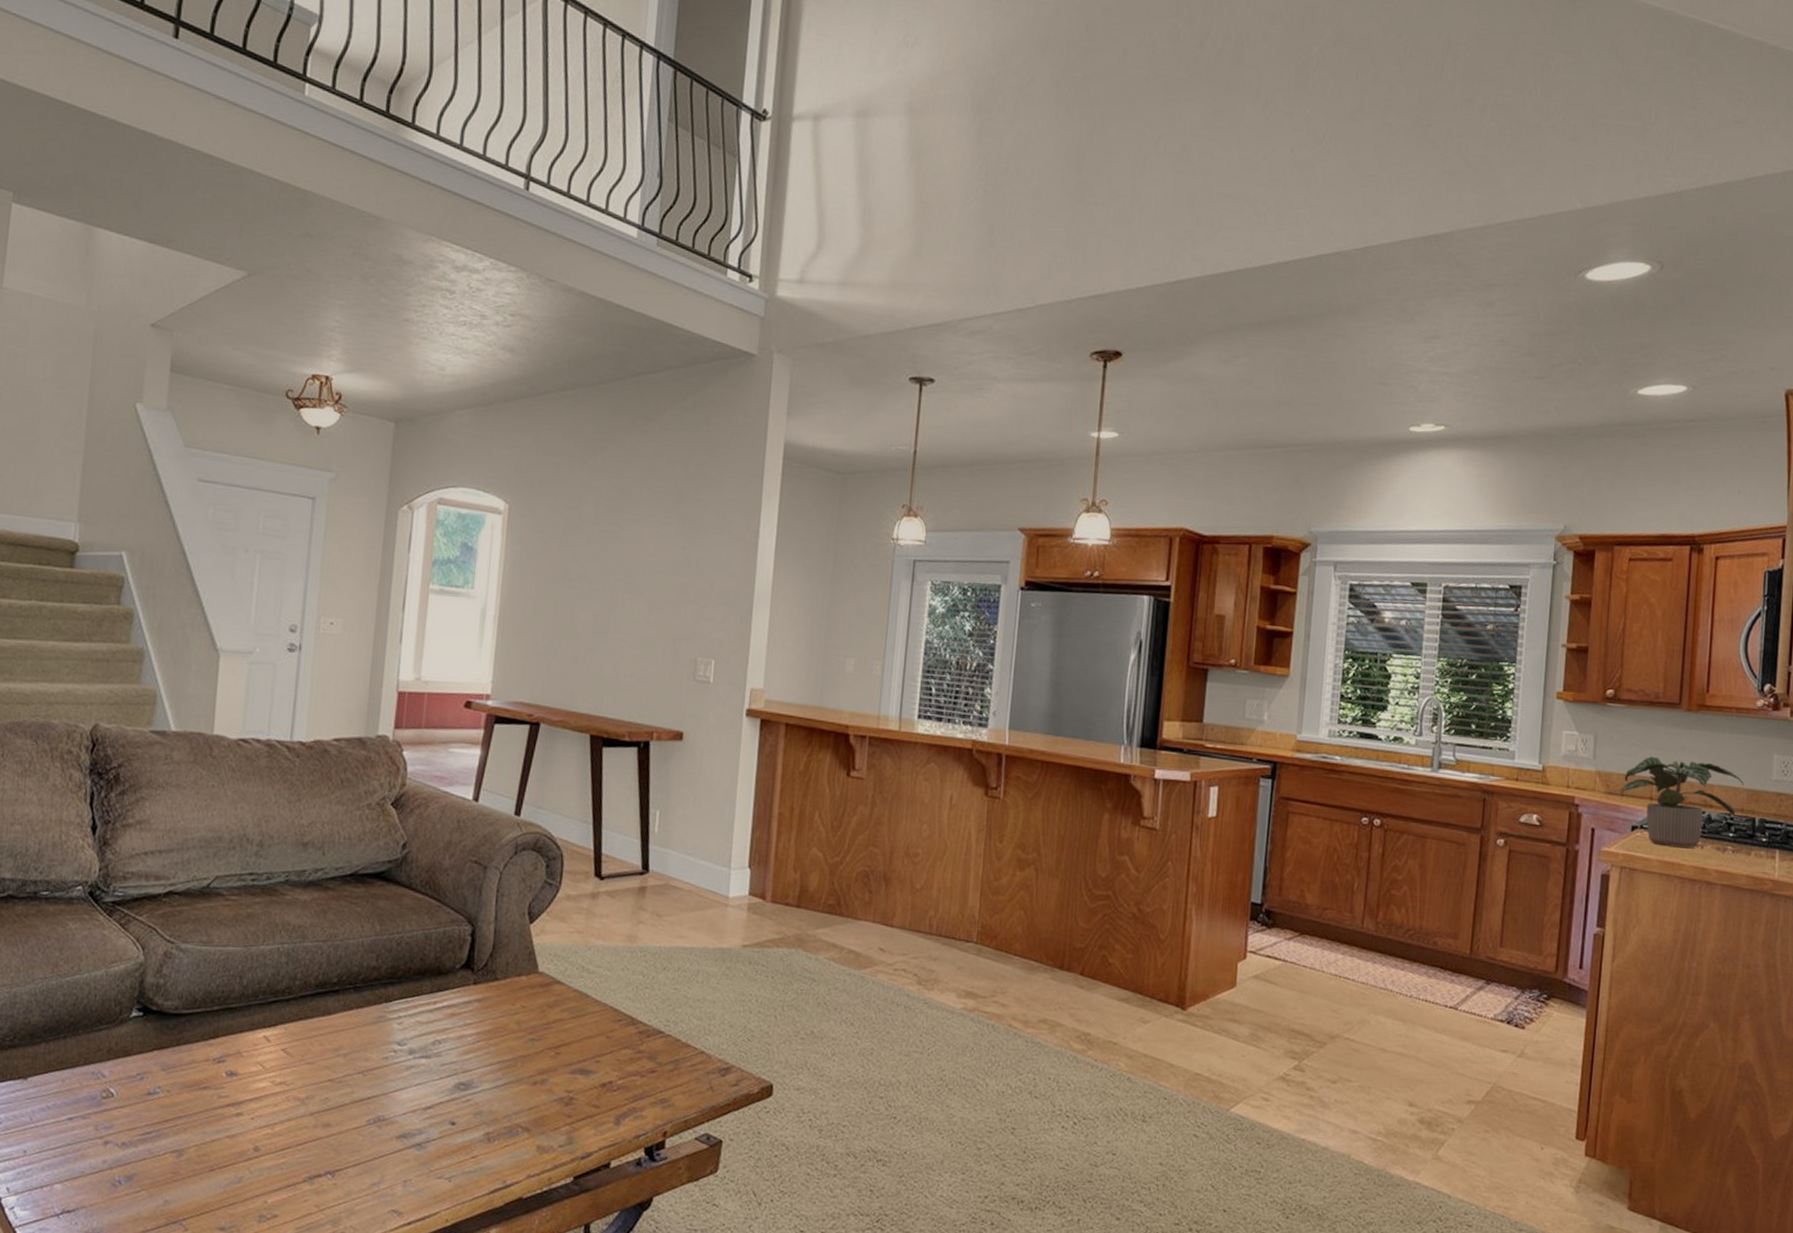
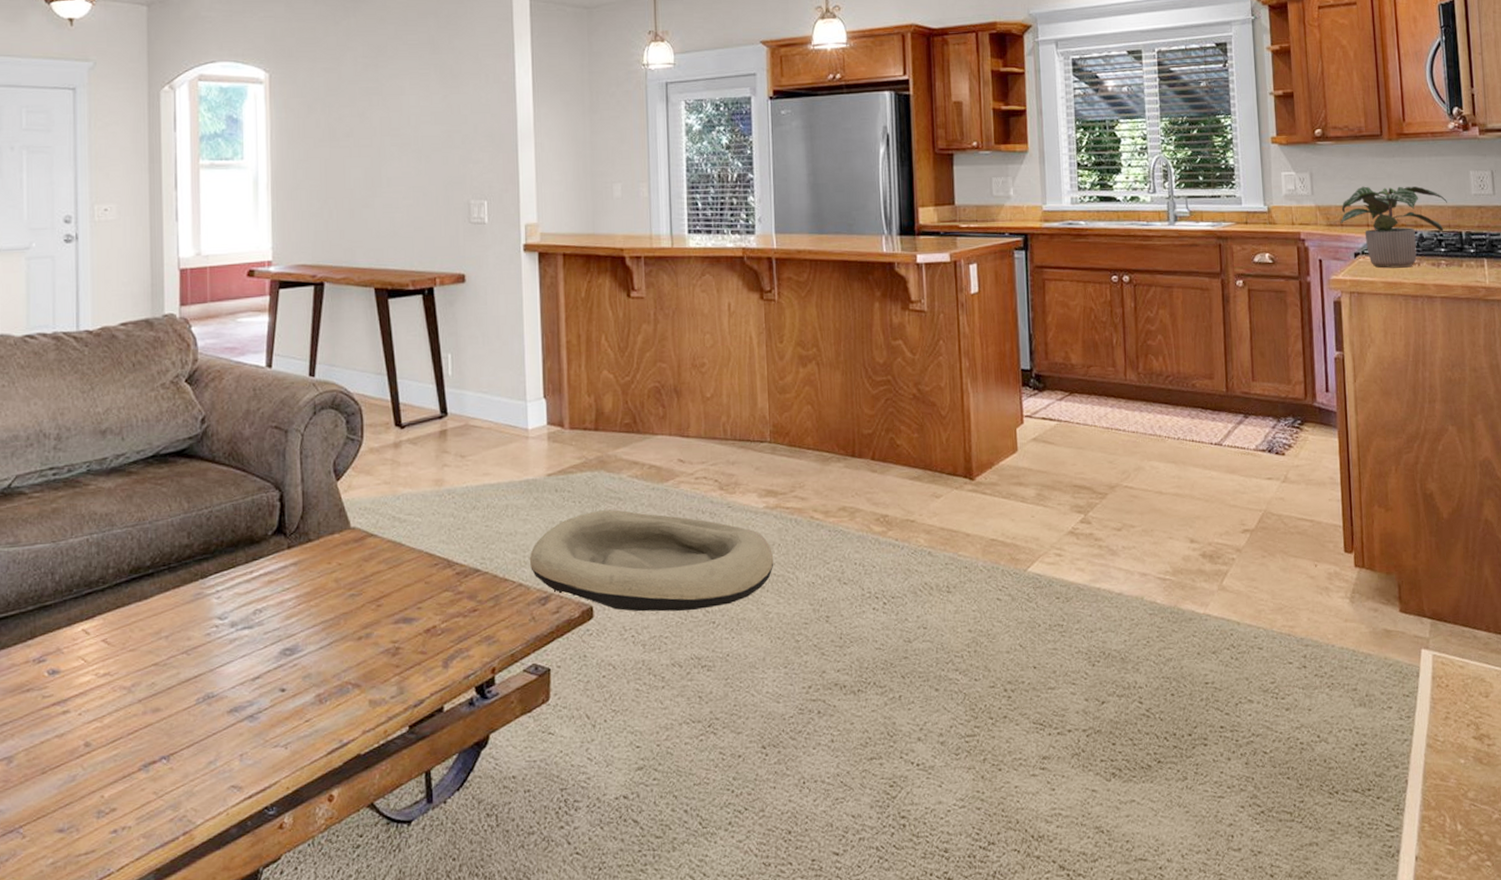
dog bed: none [714,988,965,1103] -> present [529,509,774,612]

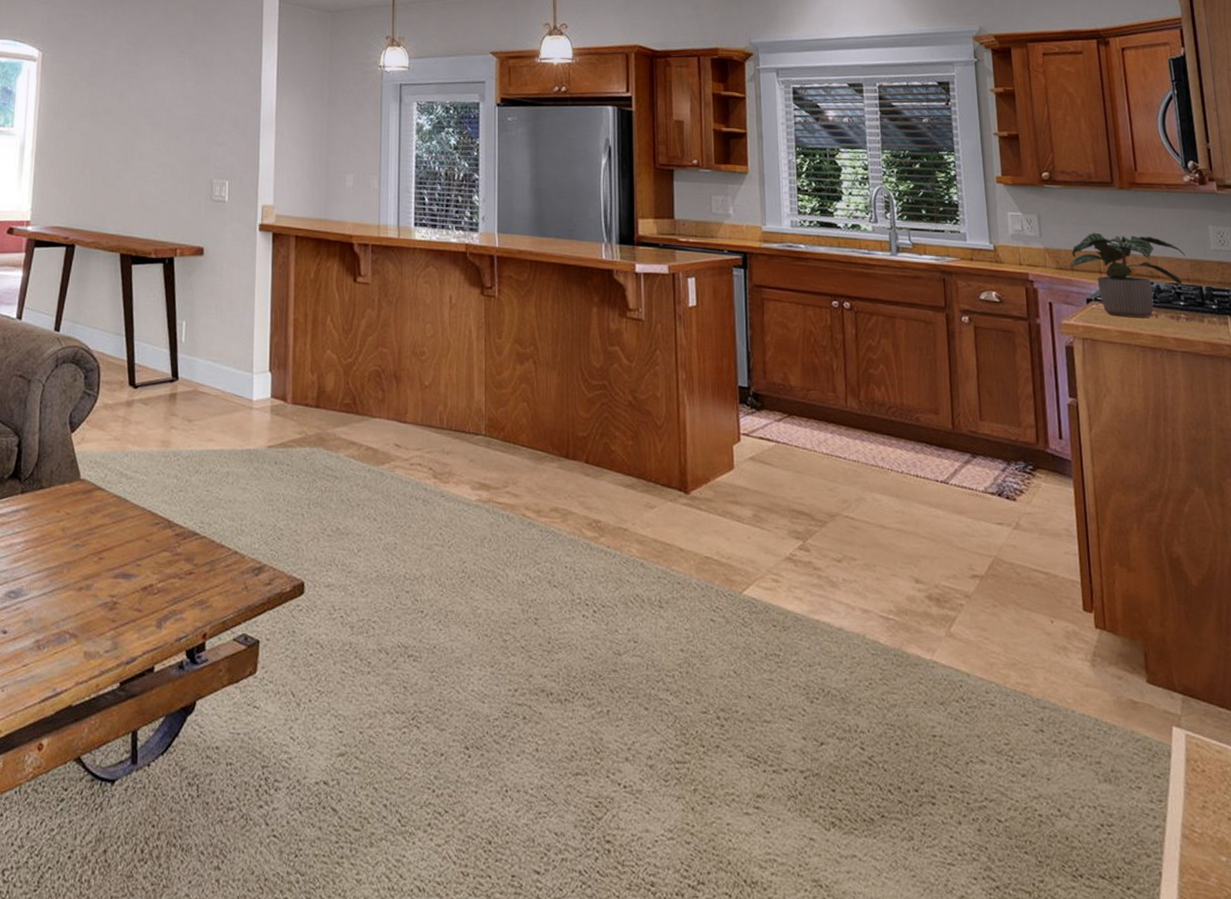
dog bed: present [529,509,774,612] -> none [245,486,485,597]

